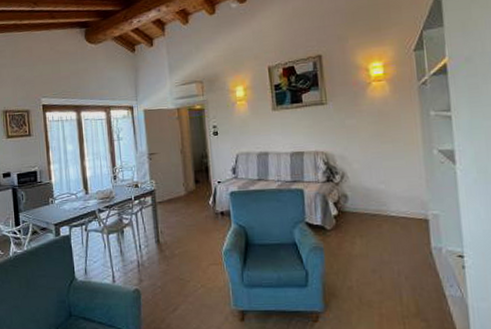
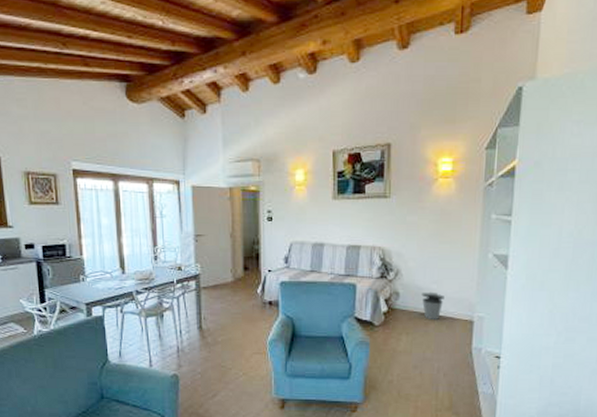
trash can: none [370,192,394,221] -> present [421,292,444,321]

